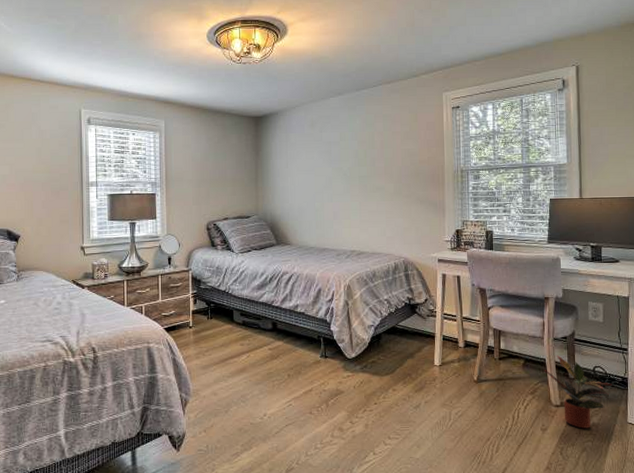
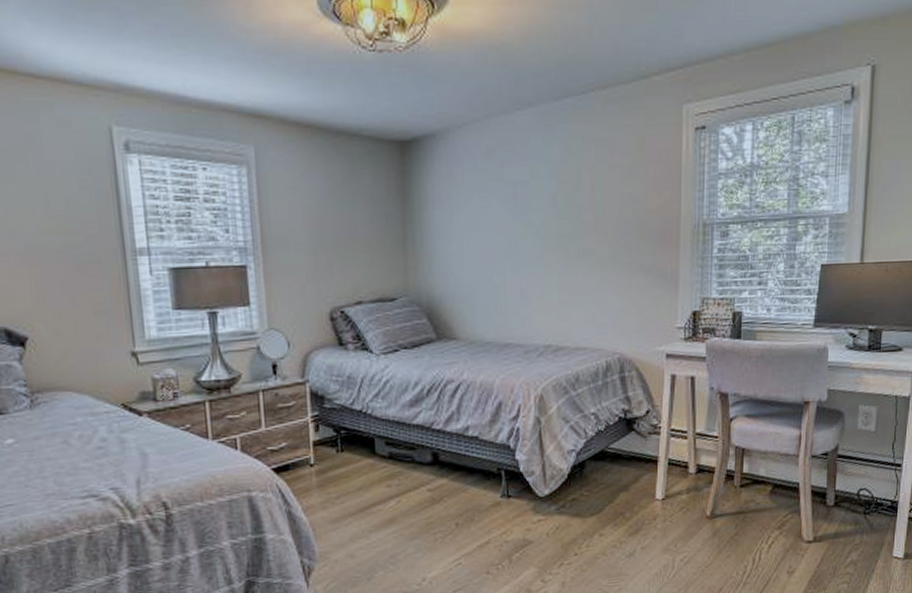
potted plant: present [544,355,613,429] -> none [796,477,879,568]

